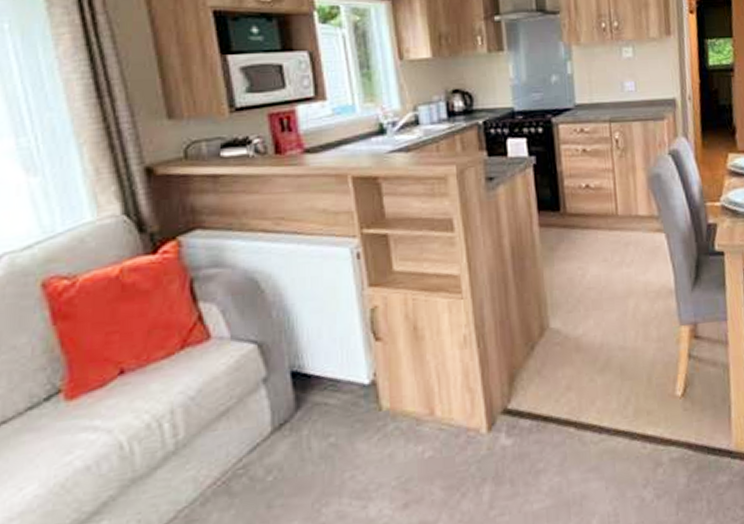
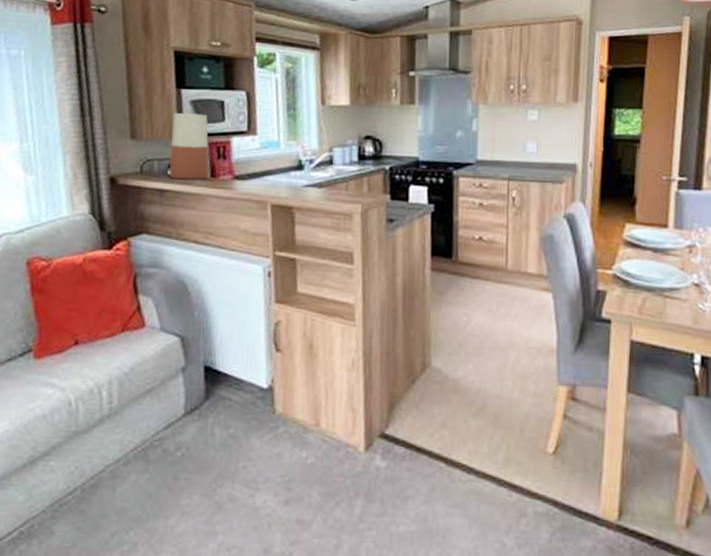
vase: none [219,82,272,162] -> present [169,113,209,181]

